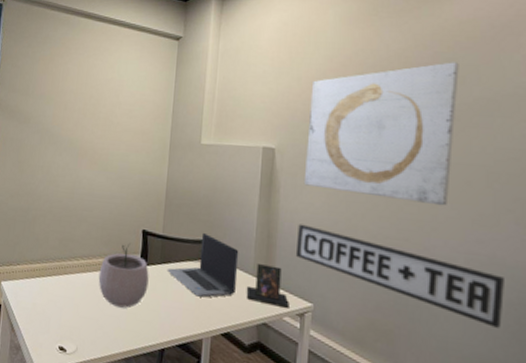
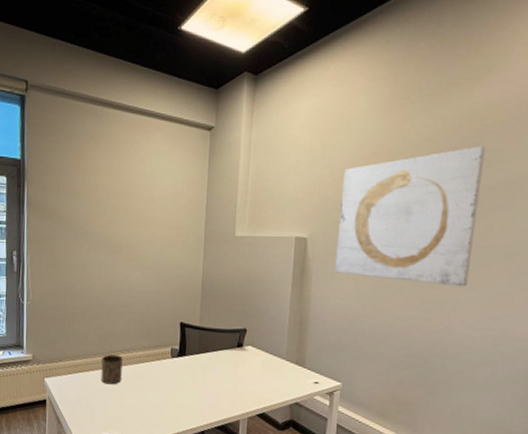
cup: none [58,259,82,293] -> present [101,354,123,385]
plant pot: present [98,243,149,308] -> none [139,336,188,397]
laptop computer: present [167,232,239,298] -> none [204,322,273,383]
photo frame: present [246,264,289,308] -> none [279,349,320,388]
sign: present [295,224,504,328] -> none [325,309,515,395]

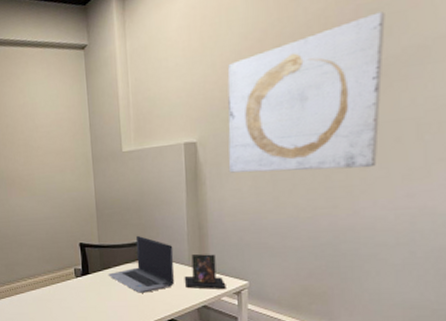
cup: present [101,354,123,385] -> none [10,281,32,309]
laptop computer: none [204,322,273,383] -> present [108,235,175,293]
photo frame: none [279,349,320,388] -> present [184,254,226,289]

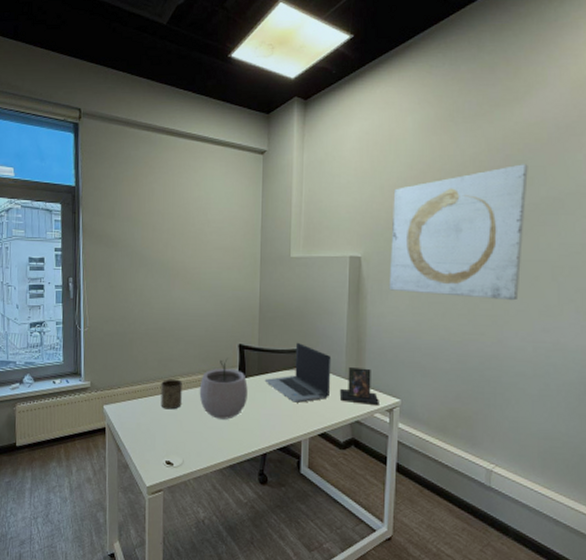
cup: none [10,281,32,309] -> present [160,379,182,410]
plant pot: none [46,257,93,314] -> present [199,358,248,420]

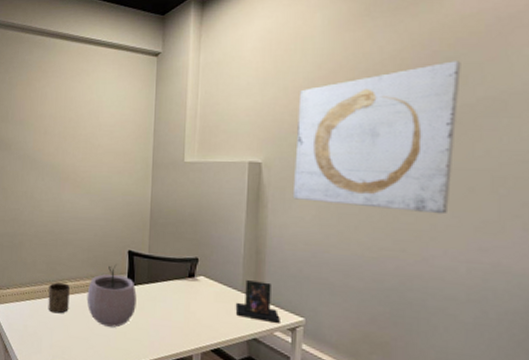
laptop computer: present [264,342,332,403] -> none [154,251,227,315]

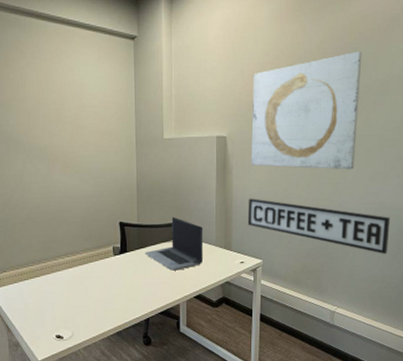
cup: present [48,282,70,314] -> none [47,259,68,288]
plant pot: present [86,264,137,328] -> none [84,236,130,292]
laptop computer: none [154,251,227,315] -> present [144,216,204,271]
photo frame: present [235,280,280,323] -> none [211,235,245,267]
sign: none [285,238,510,338] -> present [247,198,390,254]

